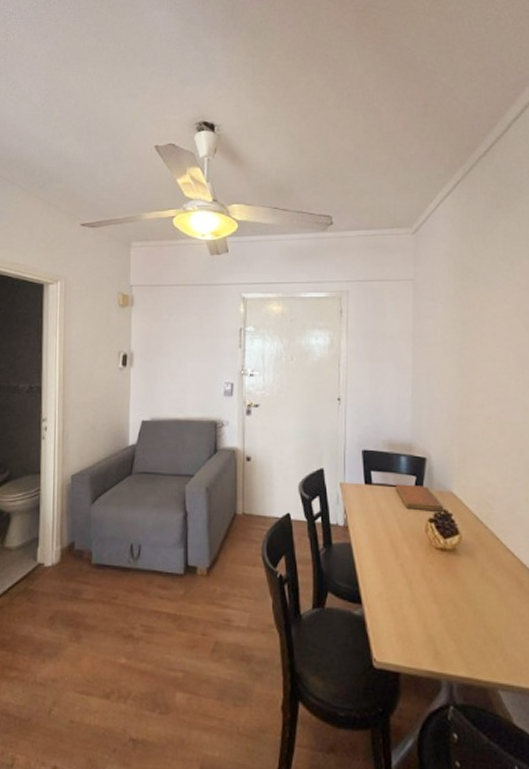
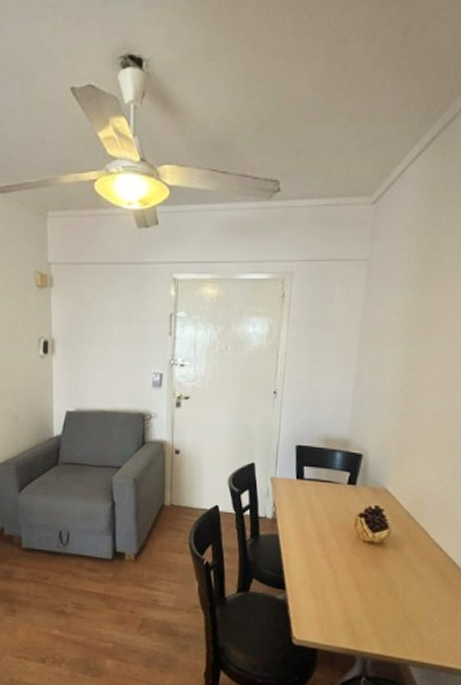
notebook: present [396,484,444,513] -> none [328,480,376,508]

